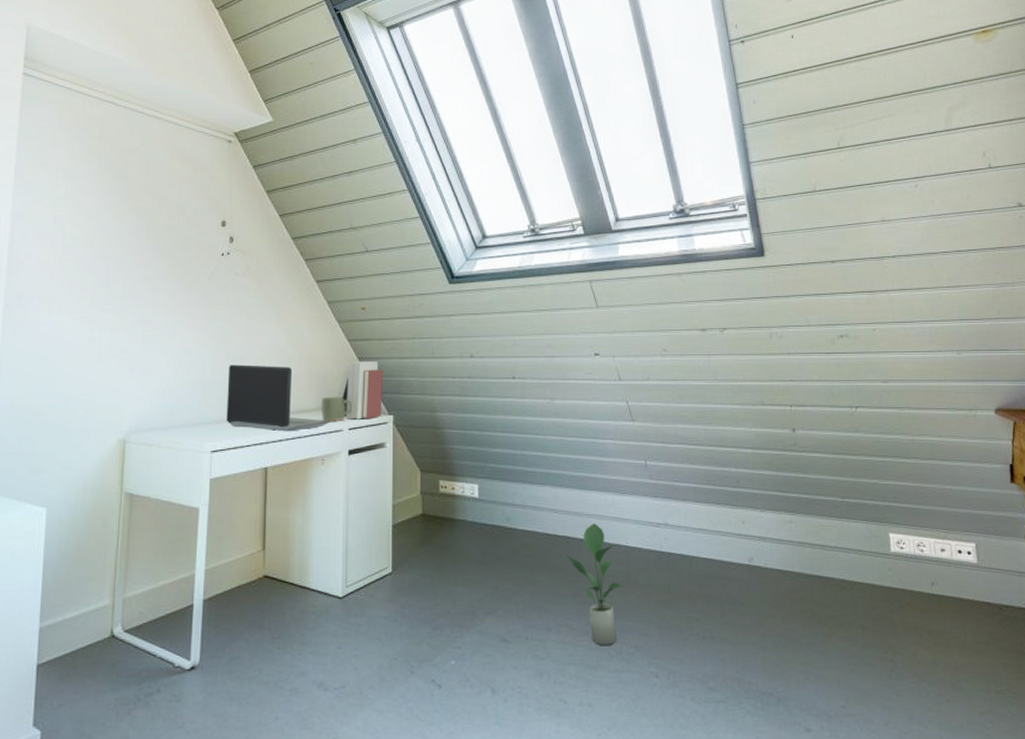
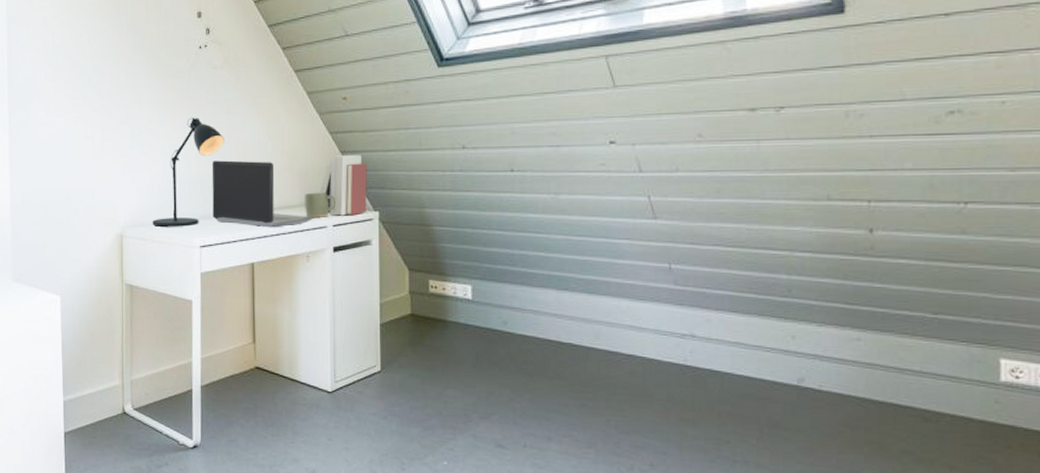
desk lamp: none [160,321,243,431] -> present [152,117,225,227]
potted plant: present [567,523,624,645] -> none [572,331,639,460]

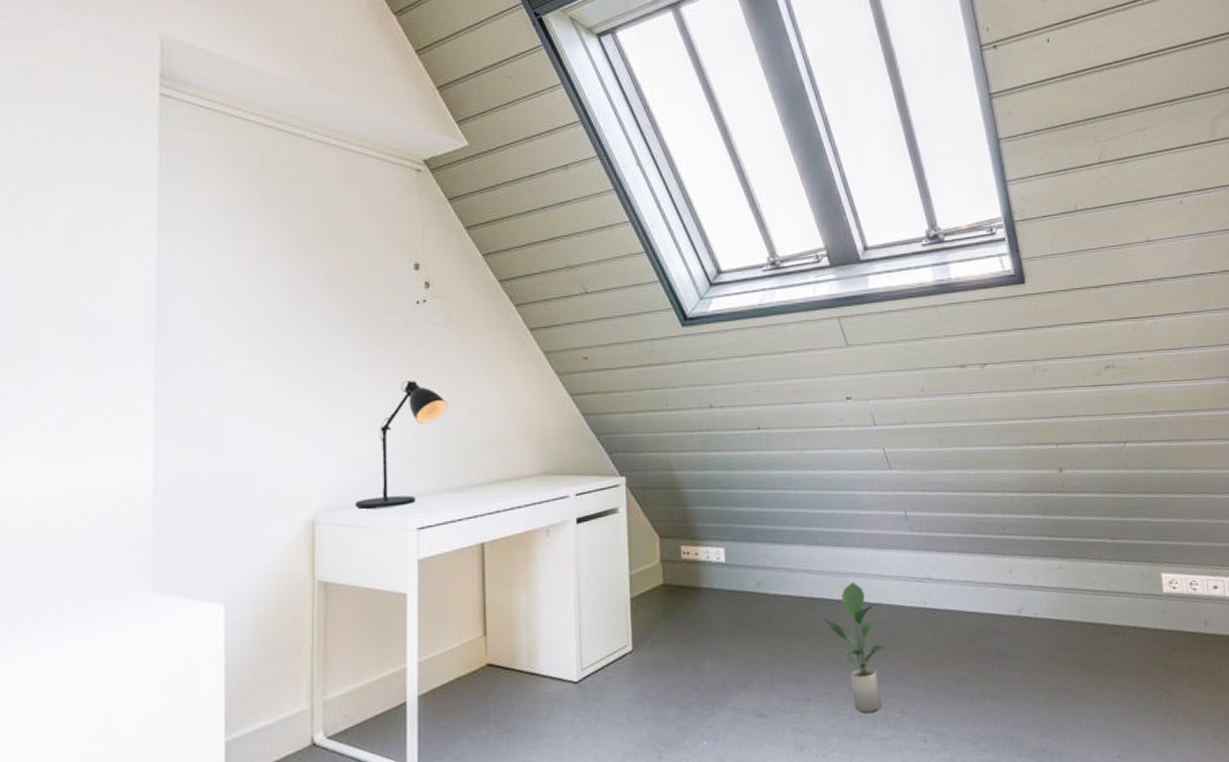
laptop computer: present [211,160,313,228] -> none [431,427,553,502]
mug: present [304,192,337,217] -> none [542,458,579,487]
books: present [320,154,367,216] -> none [561,416,613,484]
potted plant: none [572,331,639,460] -> present [825,582,887,713]

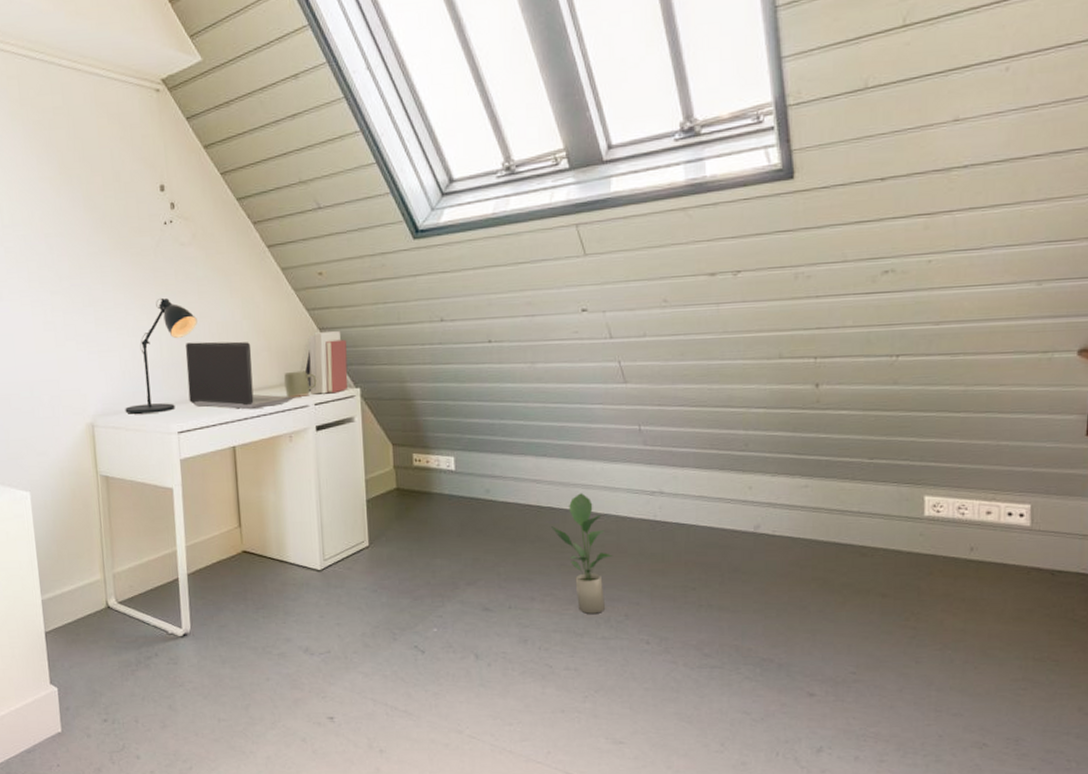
laptop computer: none [431,427,553,502] -> present [185,341,294,410]
mug: none [542,458,579,487] -> present [283,370,317,397]
books: none [561,416,613,484] -> present [300,330,348,395]

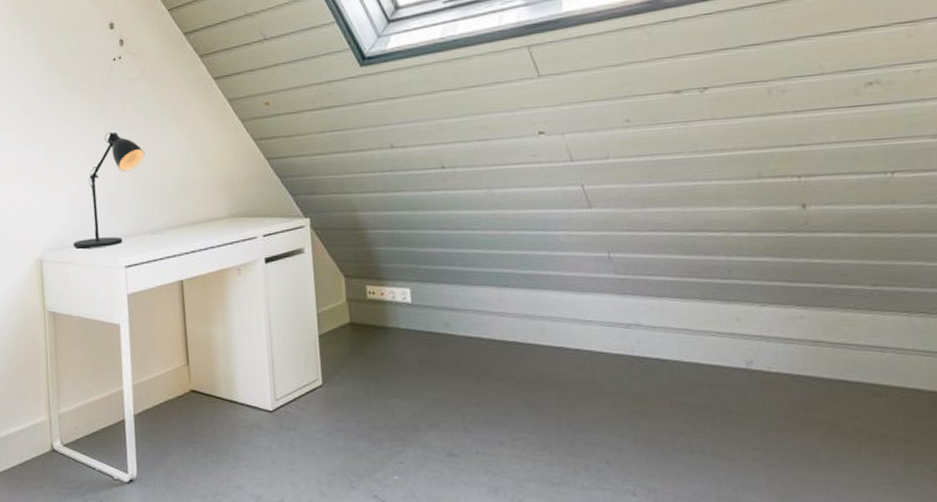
laptop computer: present [185,341,294,410] -> none [133,173,242,243]
mug: present [283,370,317,397] -> none [231,201,266,229]
books: present [300,330,348,395] -> none [248,160,297,226]
potted plant: present [551,493,614,614] -> none [518,326,589,460]

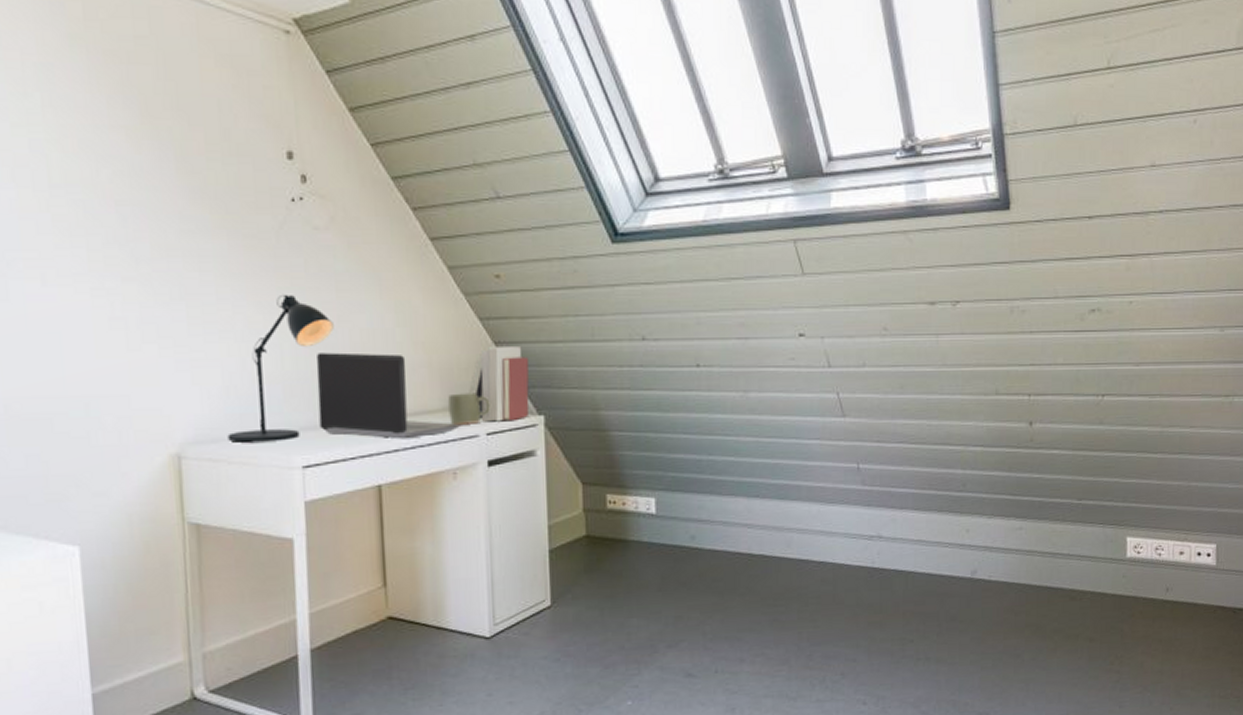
laptop computer: none [133,173,242,243] -> present [316,352,460,440]
mug: none [231,201,266,229] -> present [447,392,491,425]
books: none [248,160,297,226] -> present [469,345,530,422]

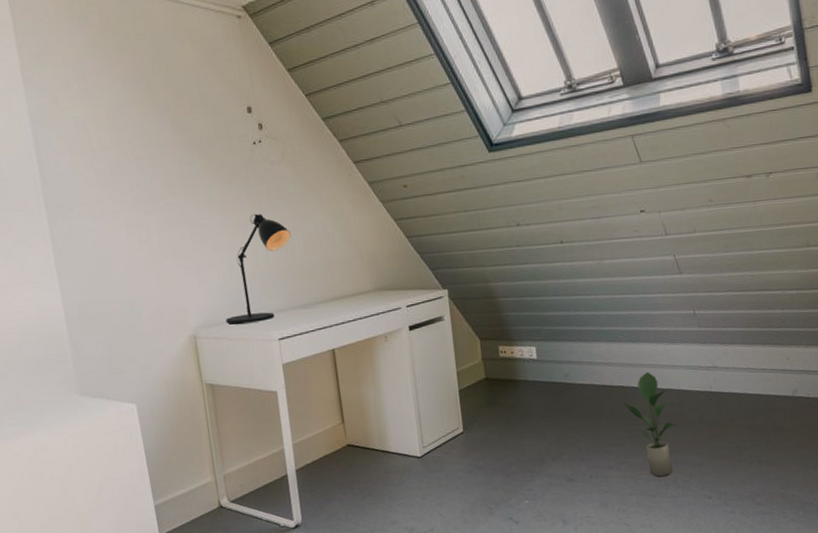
laptop computer: present [316,352,460,440] -> none [281,251,387,315]
mug: present [447,392,491,425] -> none [376,276,408,301]
books: present [469,345,530,422] -> none [391,238,436,298]
potted plant: none [763,538,830,675] -> present [623,372,678,477]

